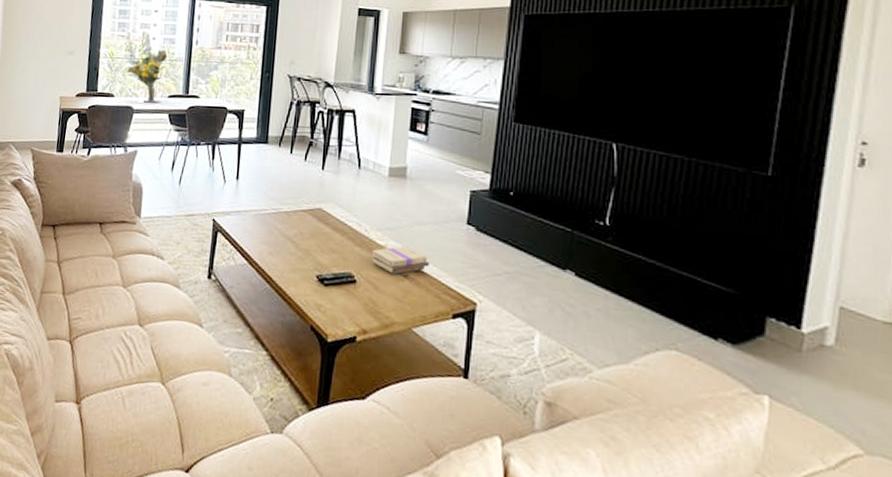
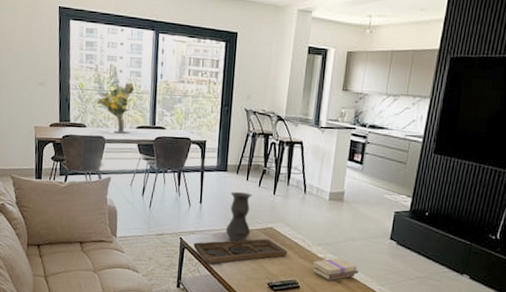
decorative tray: none [228,221,340,251] -> present [193,238,287,264]
vase: none [266,166,297,225] -> present [225,191,253,242]

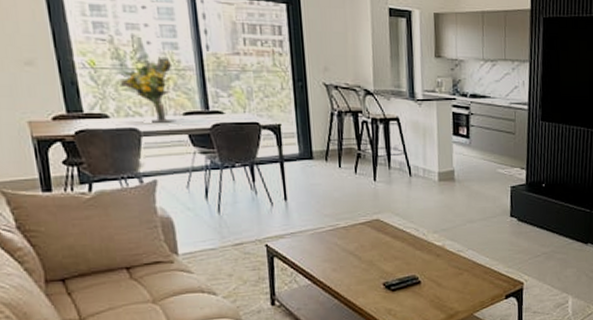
decorative tray: present [193,238,287,264] -> none [284,233,401,272]
vase: present [225,191,253,242] -> none [322,181,354,242]
books: present [312,258,359,282] -> none [431,243,483,271]

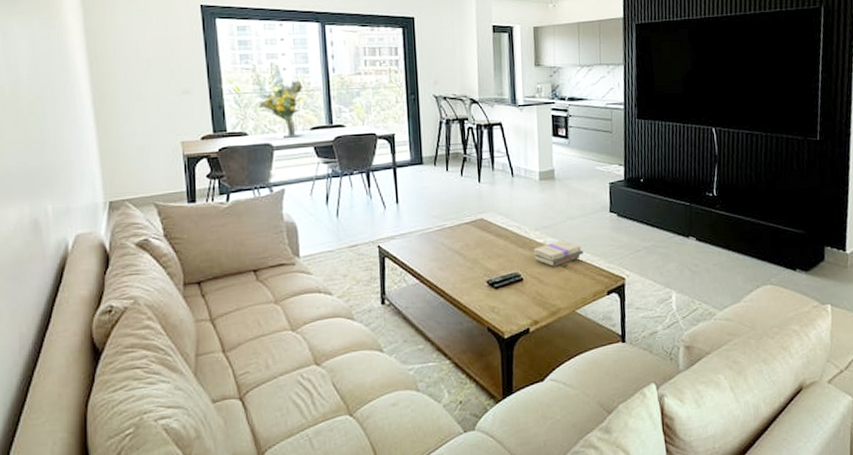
books: none [431,243,483,271] -> present [533,240,584,268]

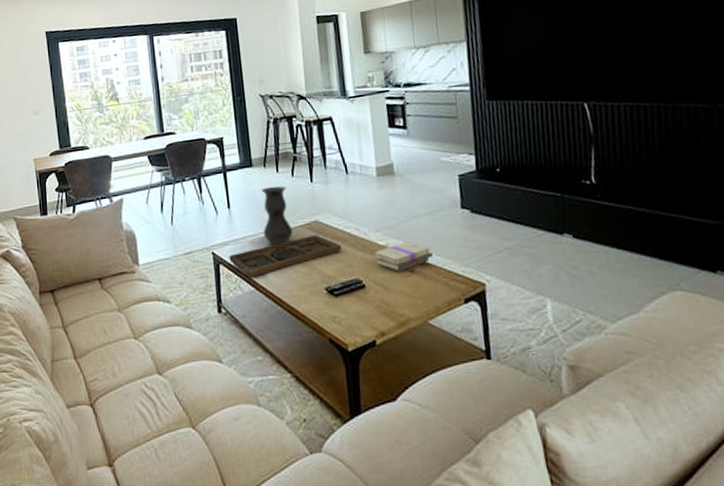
bouquet: present [258,80,304,138] -> none [97,93,139,149]
decorative tray: none [395,232,503,271] -> present [229,235,342,278]
vase: none [430,184,459,242] -> present [261,186,293,247]

